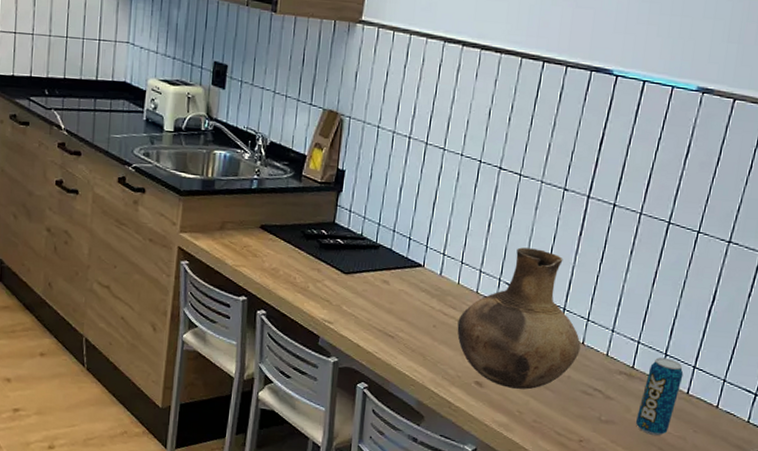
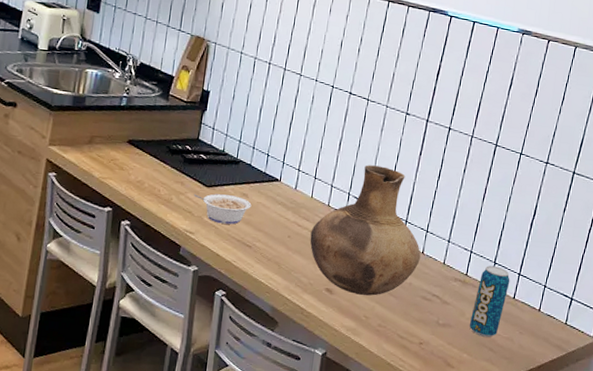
legume: none [331,281,393,314] -> present [193,194,252,225]

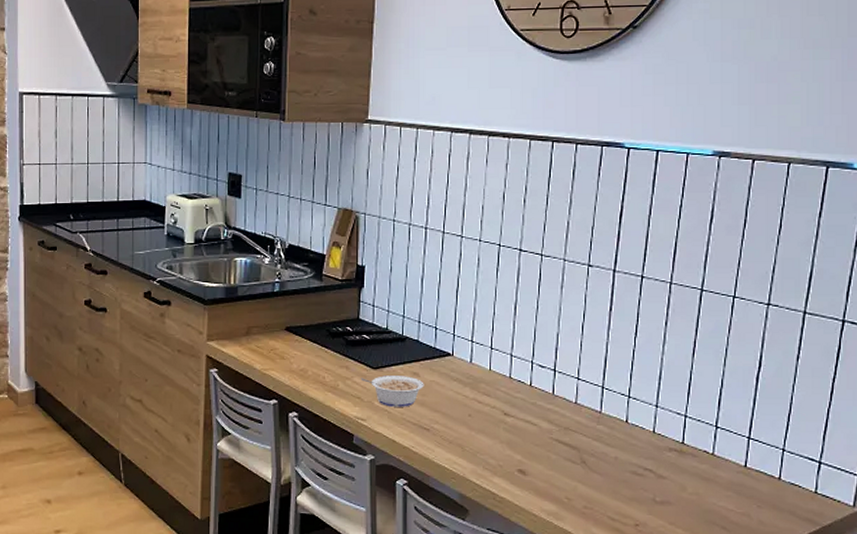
vase: present [310,165,421,296] -> none [493,328,624,474]
beverage can: present [469,266,510,337] -> none [693,431,738,514]

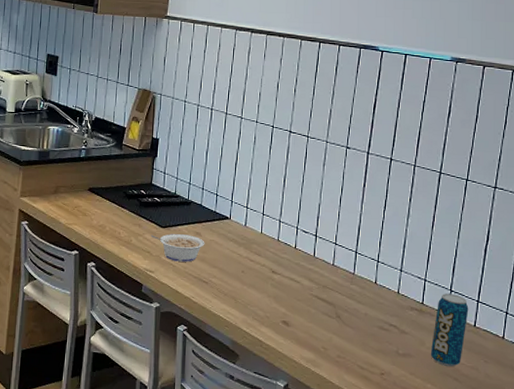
beverage can: none [693,431,738,514] -> present [430,294,469,367]

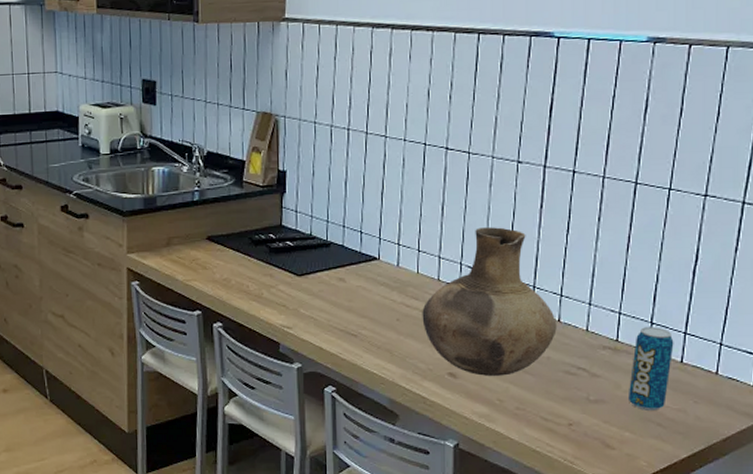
legume: present [150,234,205,262] -> none [285,282,351,314]
vase: none [263,199,374,327] -> present [422,227,557,376]

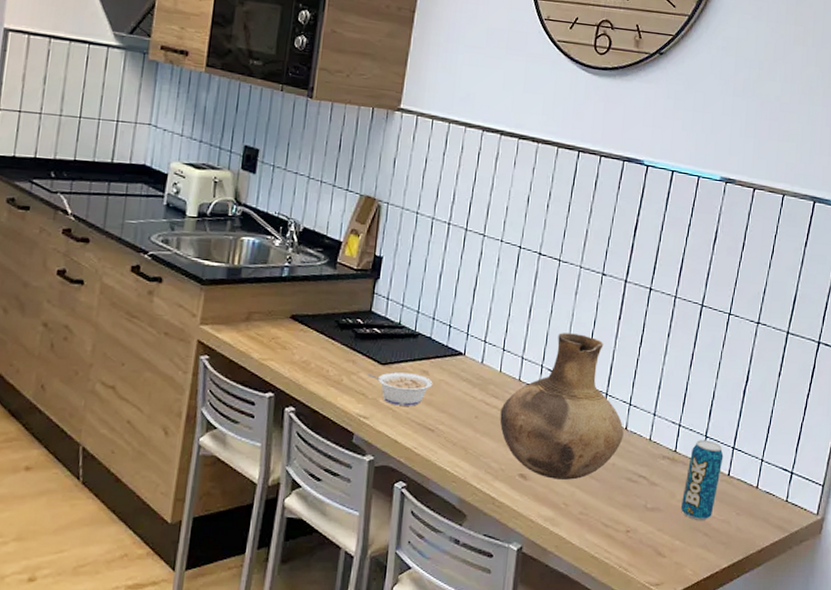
legume: none [285,282,351,314] -> present [366,372,433,406]

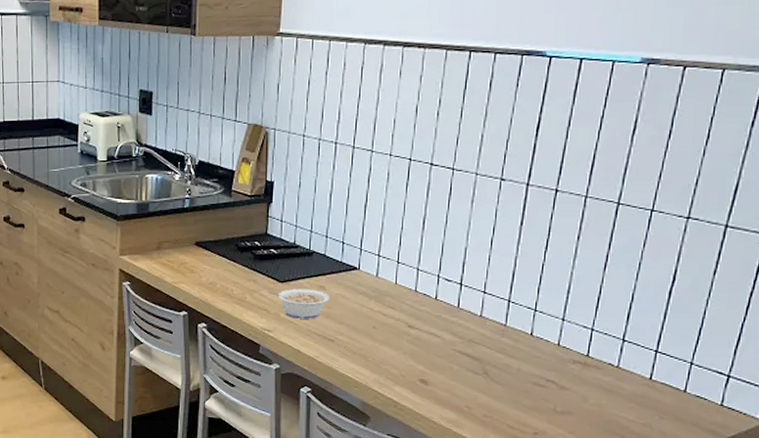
vase: present [499,332,624,480] -> none [397,242,529,385]
beverage can: present [680,440,724,520] -> none [594,344,645,424]

